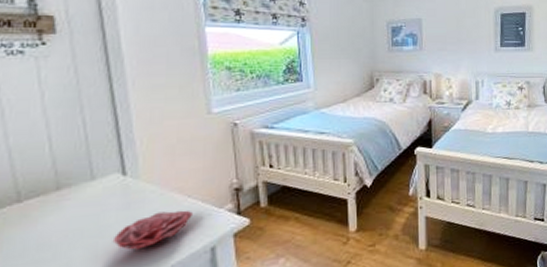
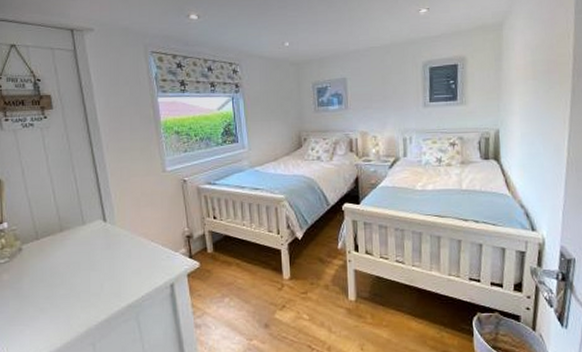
flower: present [112,210,192,250] -> none [99,252,155,282]

